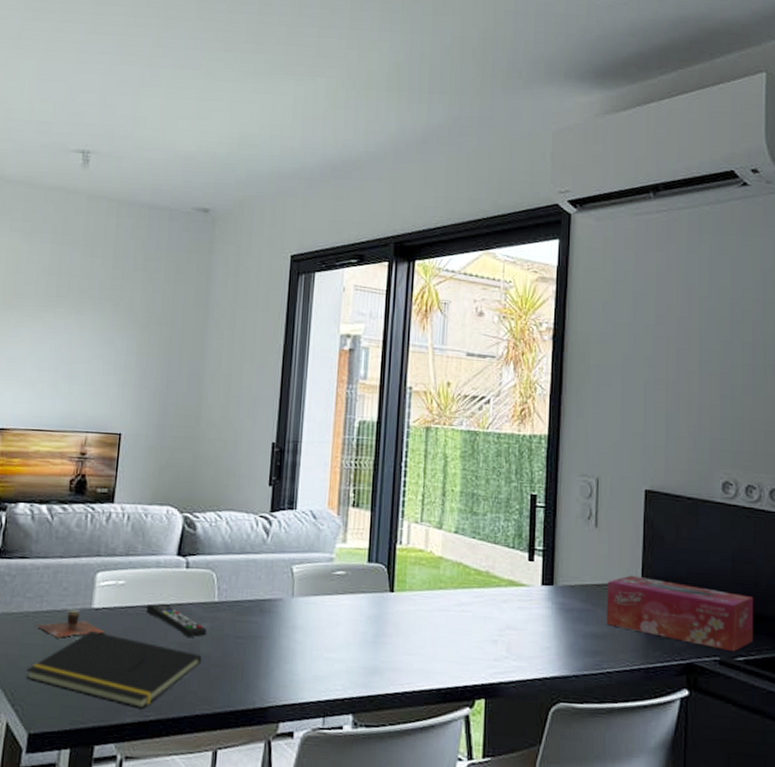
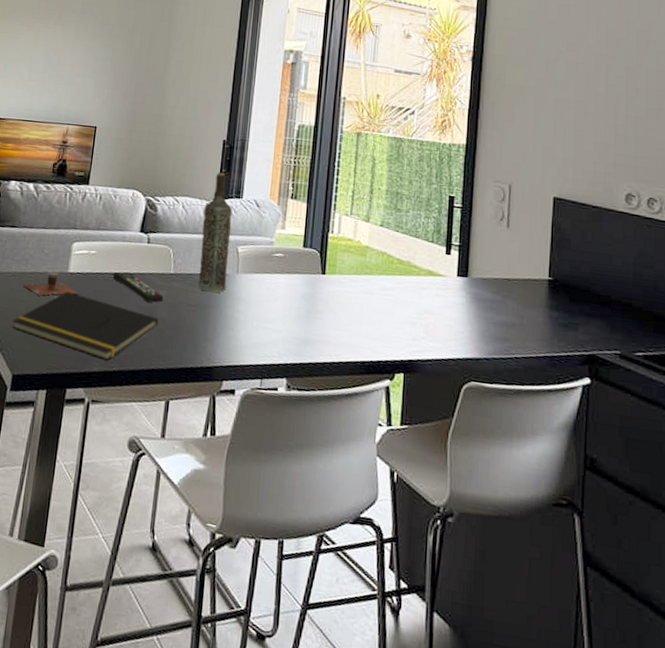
bottle: none [247,481,286,622] -> present [198,173,233,293]
tissue box: present [606,575,754,652] -> none [515,272,654,348]

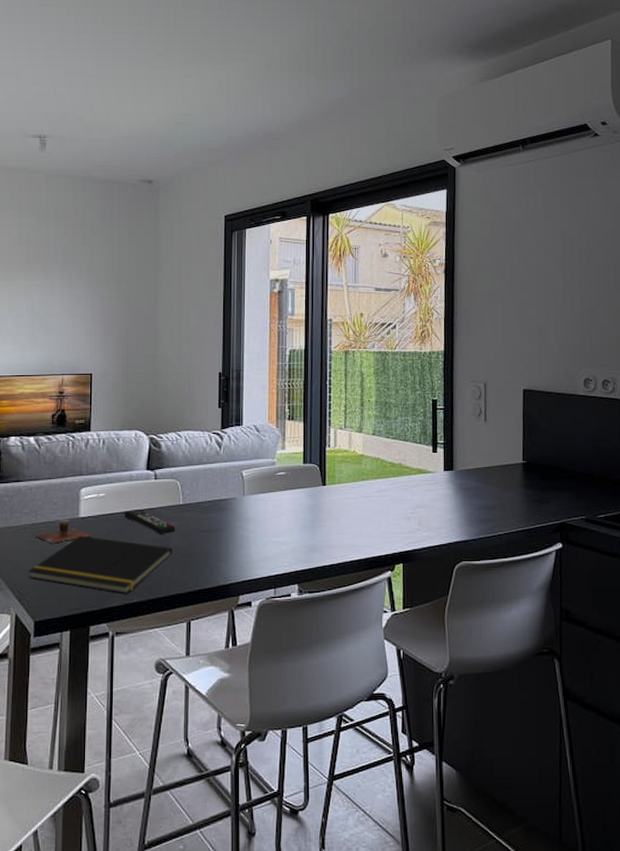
bottle: present [198,173,233,293] -> none [206,404,234,517]

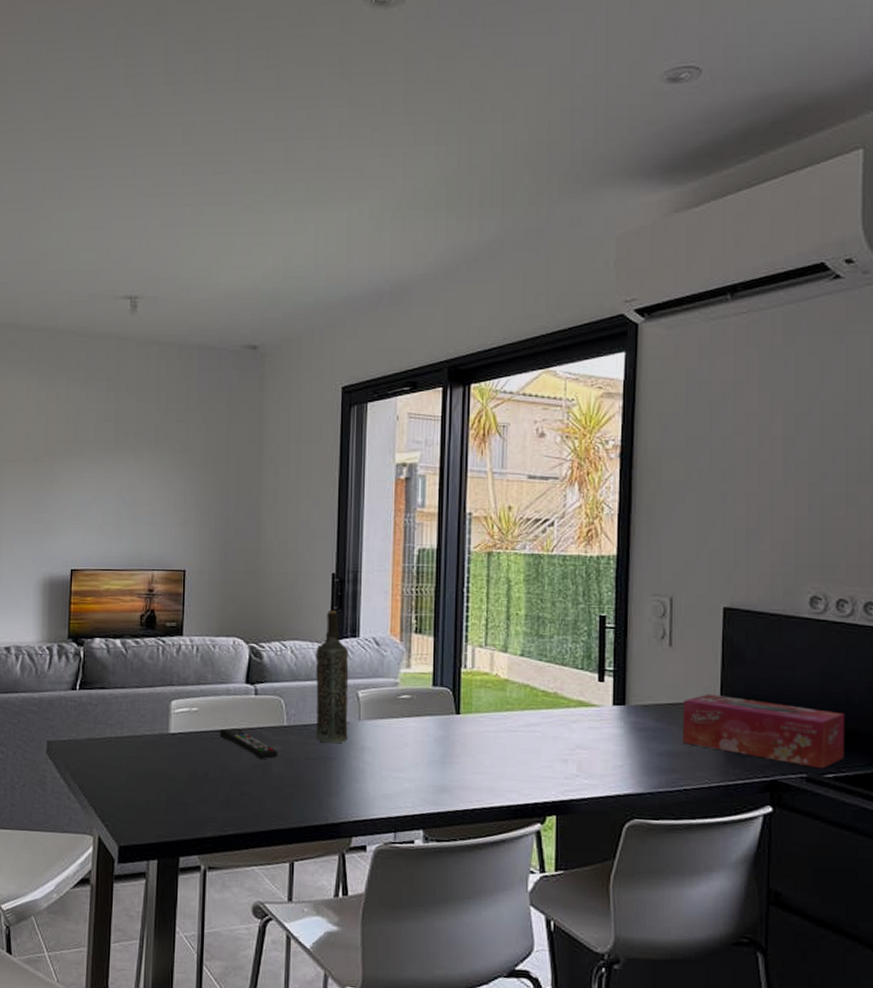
notepad: present [28,535,173,594] -> none [113,753,275,825]
cup: present [34,519,92,544] -> none [119,734,183,761]
bottle: none [206,404,234,517] -> present [315,611,349,744]
tissue box: none [495,458,611,511] -> present [682,694,845,769]

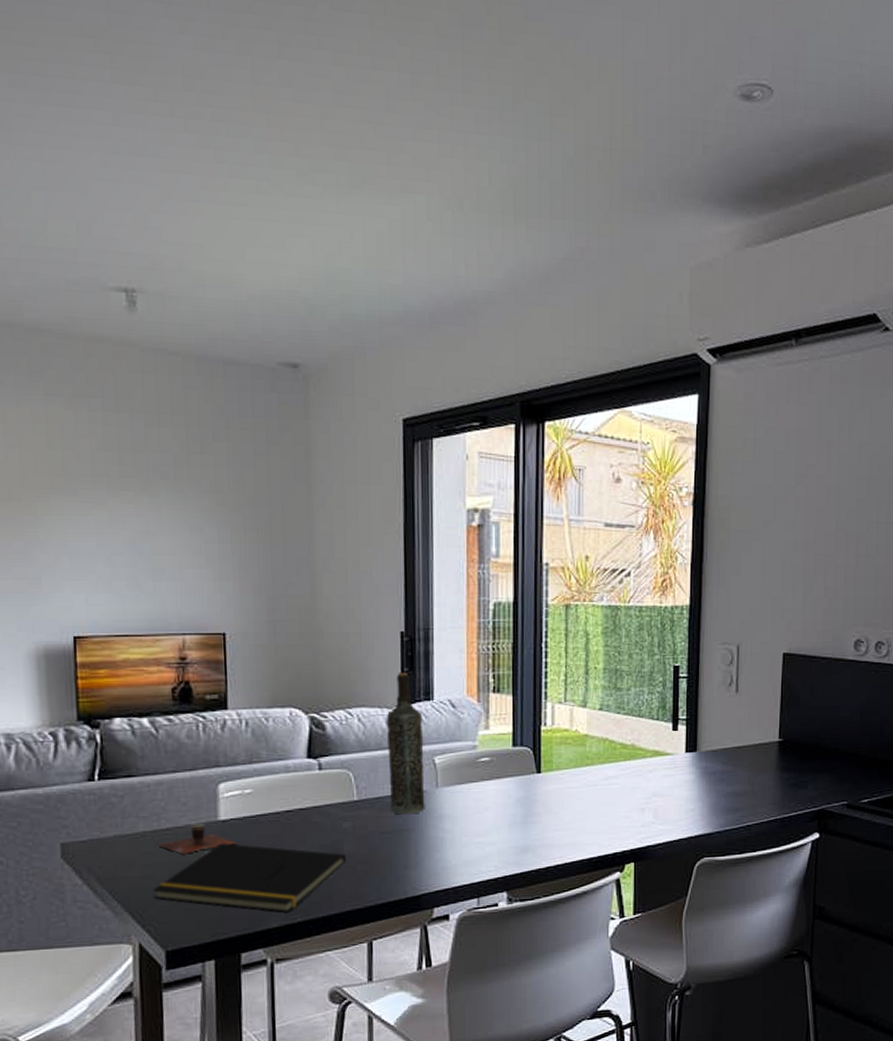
notepad: none [113,753,275,825] -> present [153,842,347,913]
cup: none [119,734,183,761] -> present [157,823,238,855]
remote control: present [219,728,278,759] -> none [279,808,349,838]
tissue box: present [682,694,845,769] -> none [746,735,879,796]

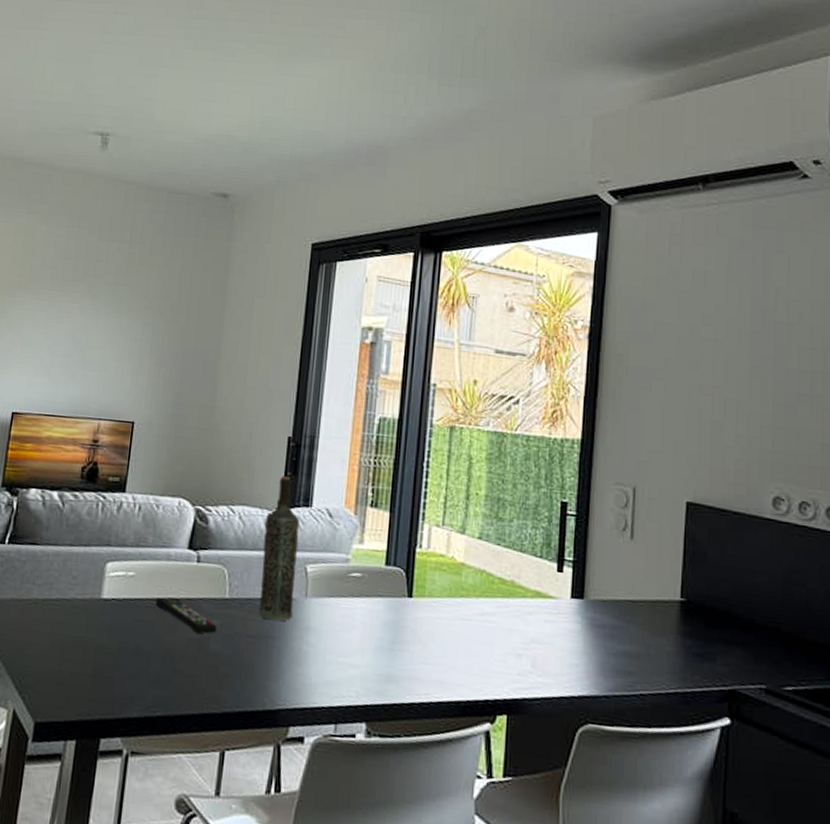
notepad: present [153,842,347,913] -> none [34,621,212,704]
cup: present [157,823,238,855] -> none [45,597,115,627]
remote control: none [279,808,349,838] -> present [155,597,217,634]

